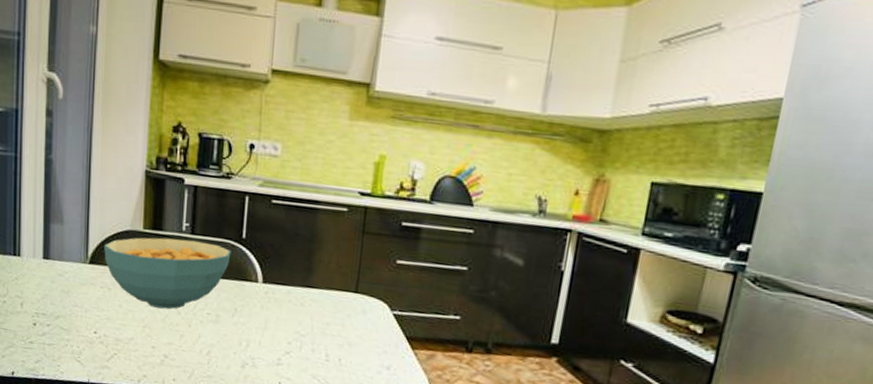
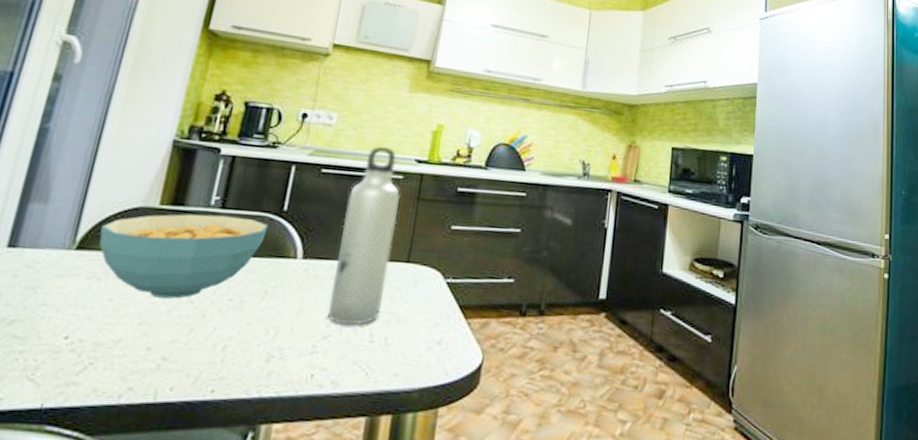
water bottle: none [287,178,347,346] -> present [327,147,401,326]

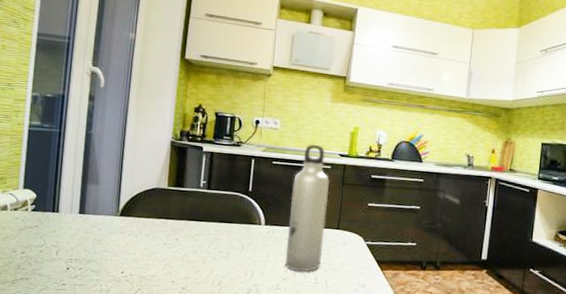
cereal bowl: present [99,214,269,299] -> none [133,193,240,250]

